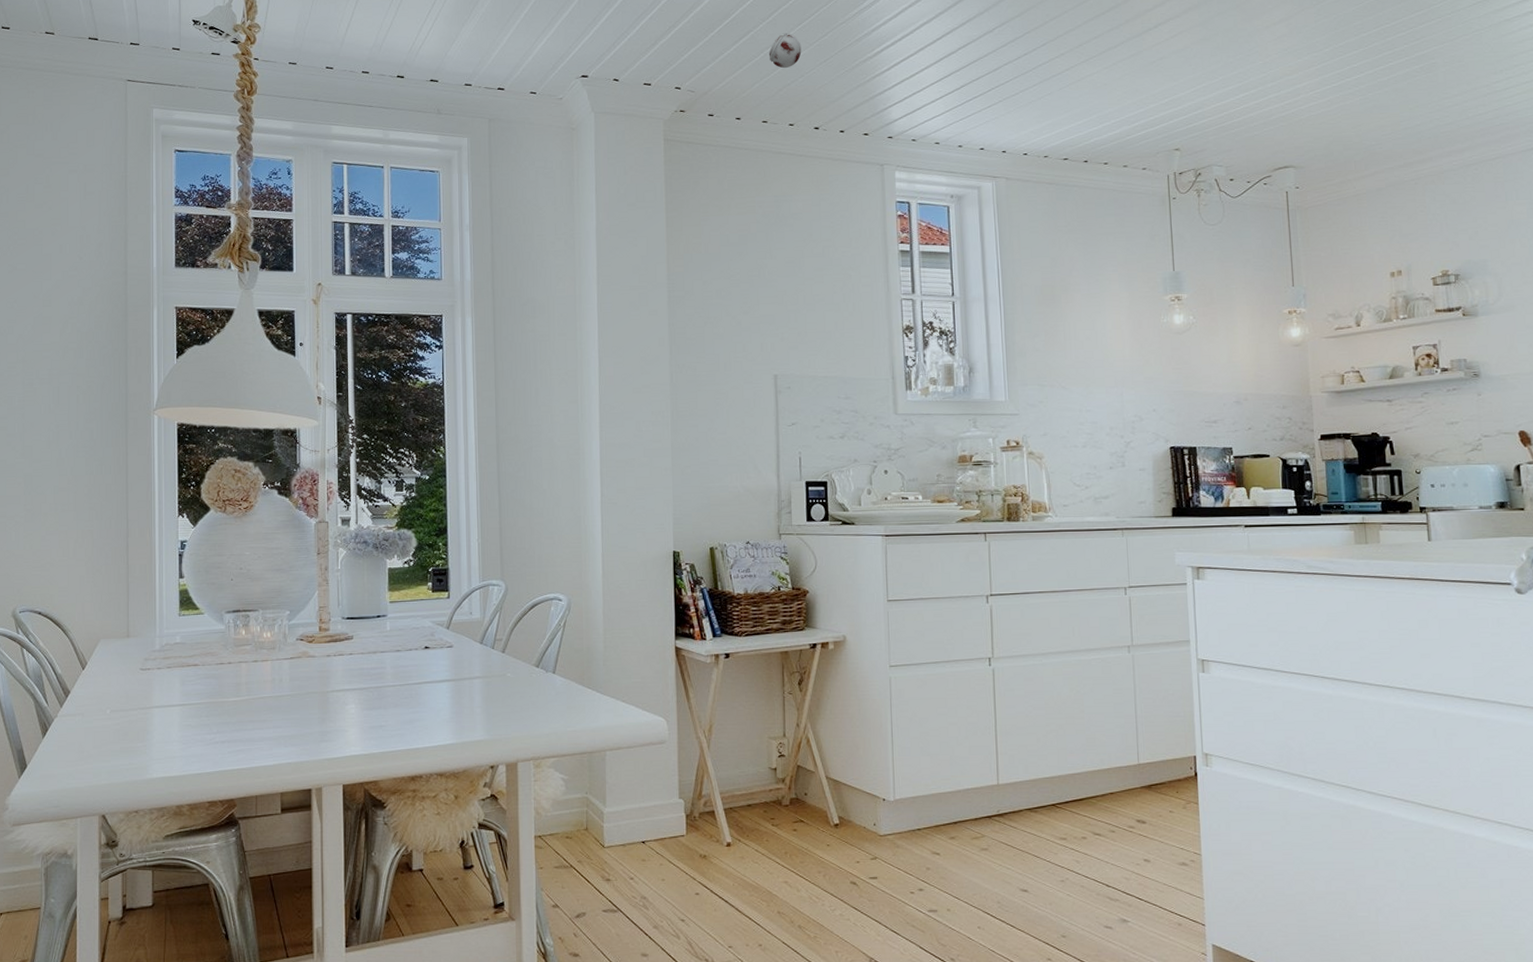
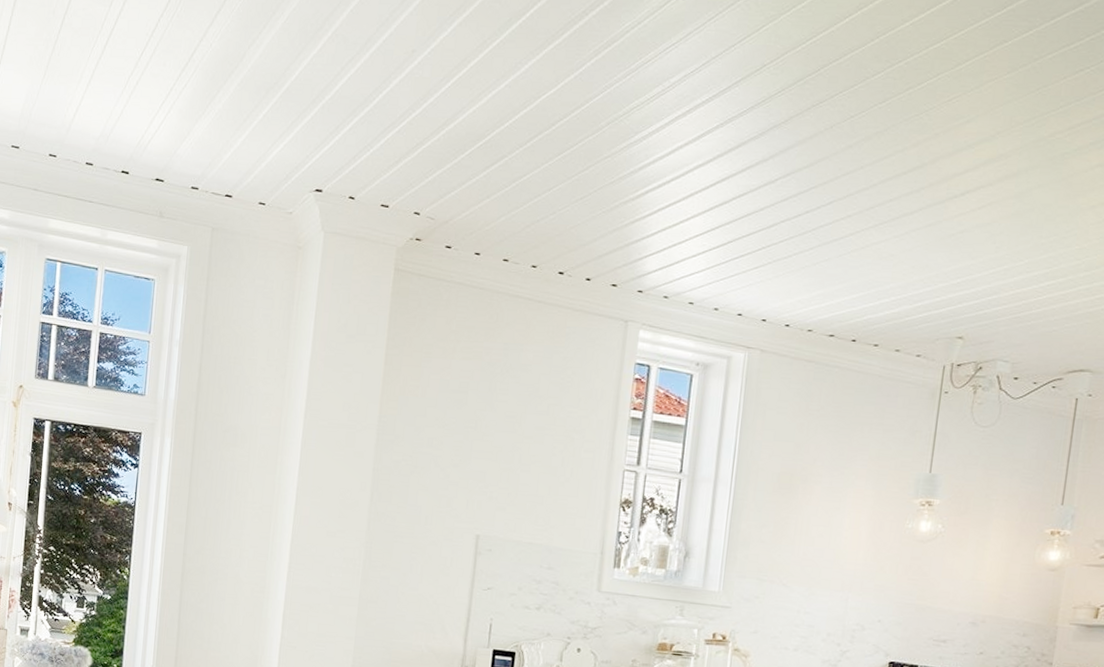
smoke detector: present [768,33,802,69] -> none [520,162,558,203]

